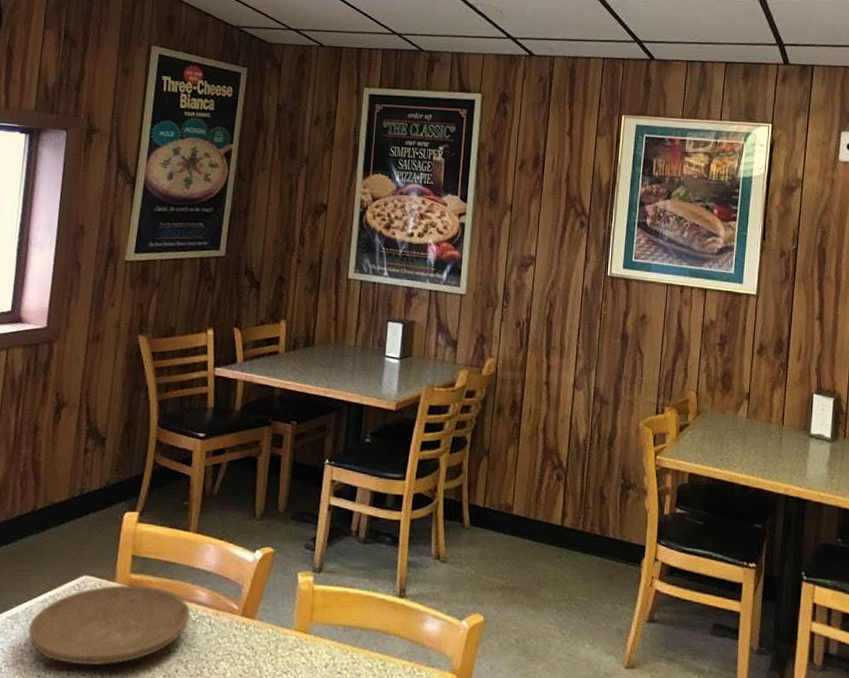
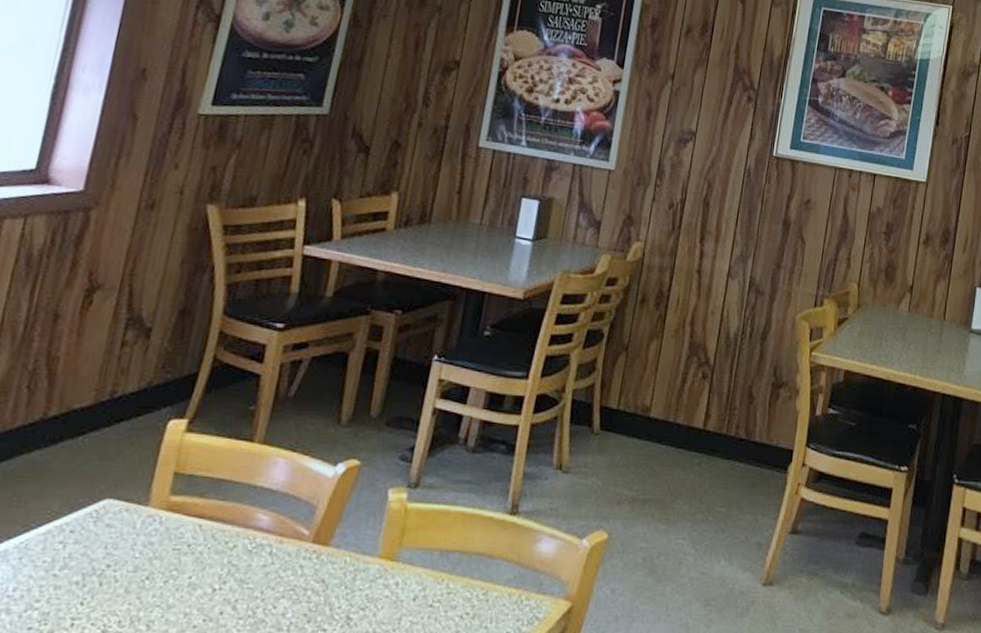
plate: present [28,584,190,666] -> none [19,509,246,612]

